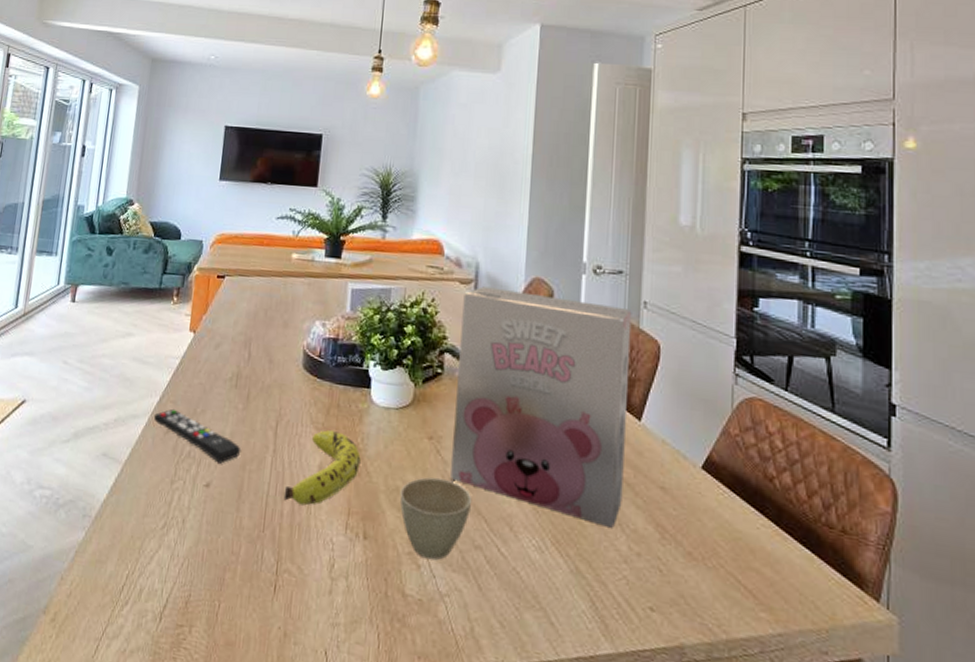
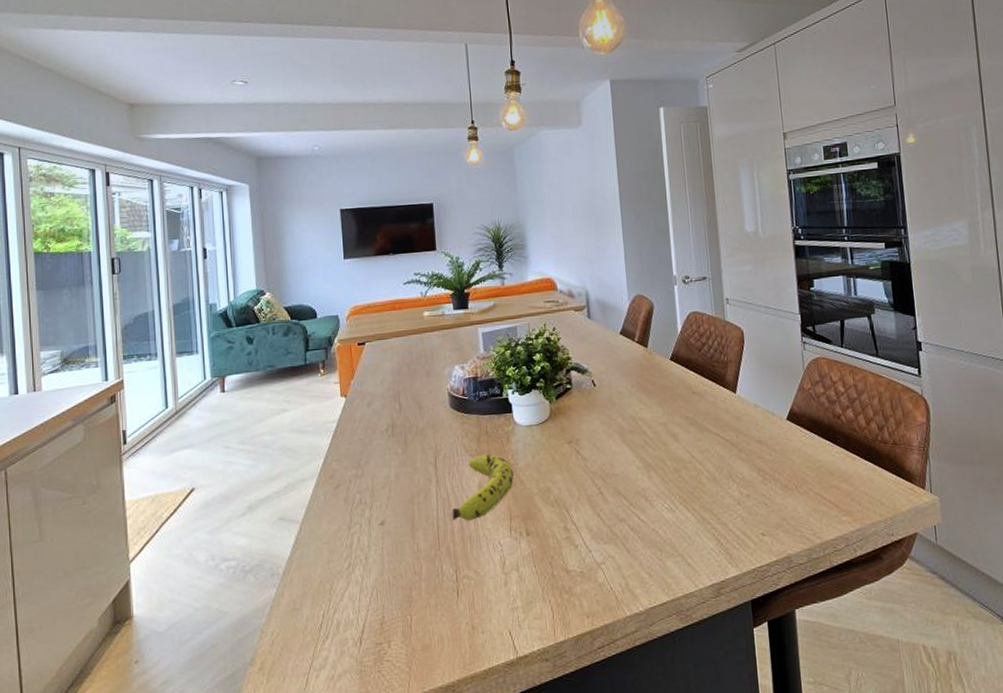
remote control: present [154,408,241,464] -> none [322,466,408,503]
cup: present [400,477,472,560] -> none [551,472,612,539]
cereal box: present [451,286,632,528] -> none [579,306,730,481]

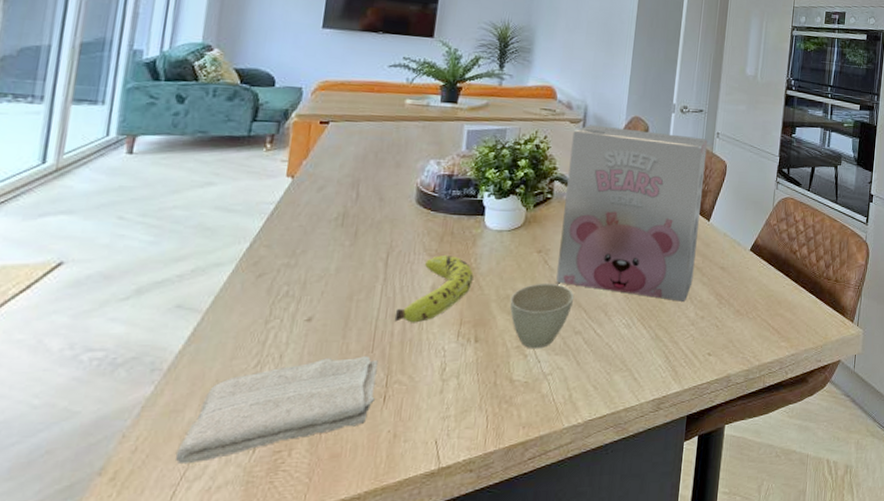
washcloth: none [302,554,449,656] -> present [175,356,378,465]
cup: none [551,472,612,539] -> present [510,283,575,349]
cereal box: none [579,306,730,481] -> present [556,125,708,301]

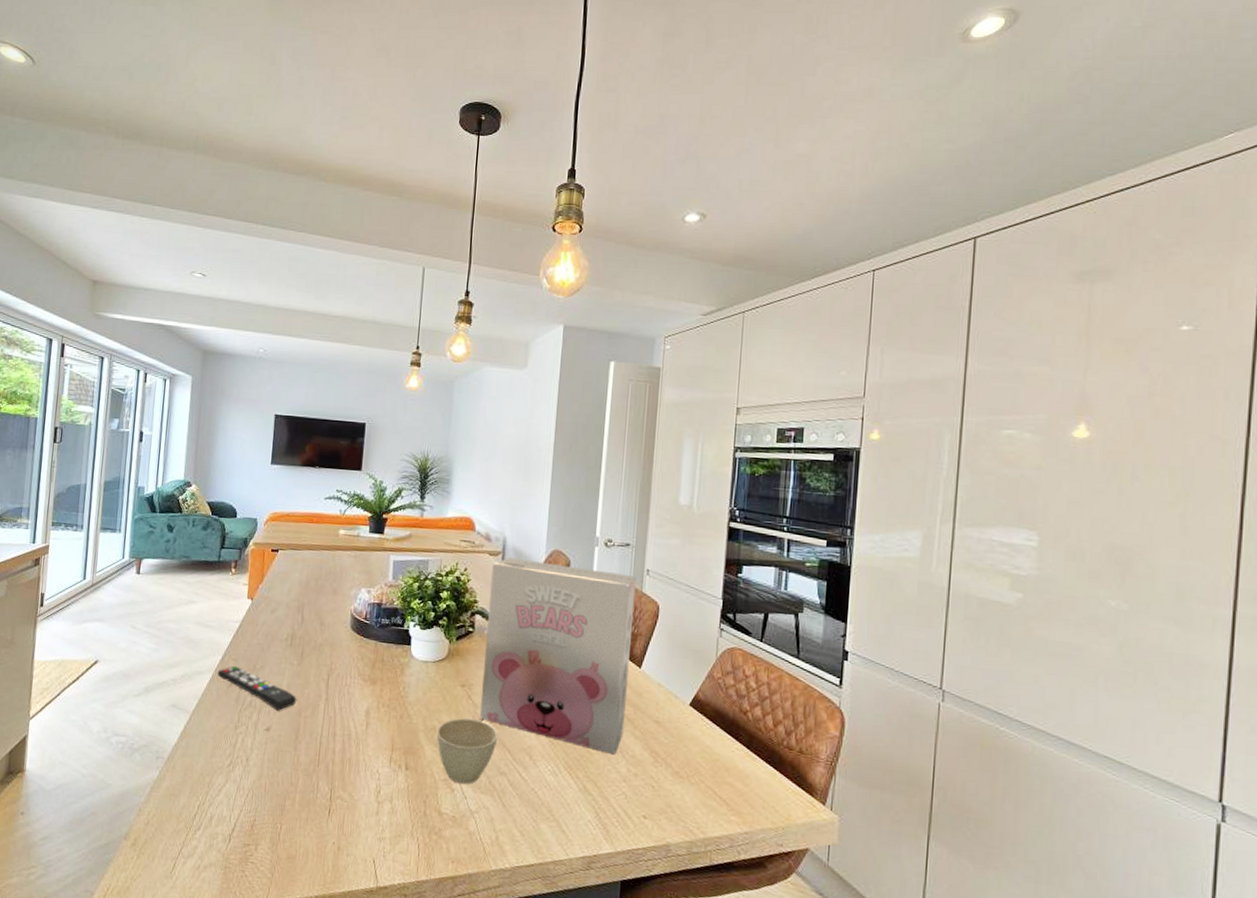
washcloth: present [175,356,378,465] -> none [174,766,323,842]
remote control: none [243,252,348,298] -> present [218,665,297,711]
fruit: present [394,254,474,323] -> none [335,680,403,744]

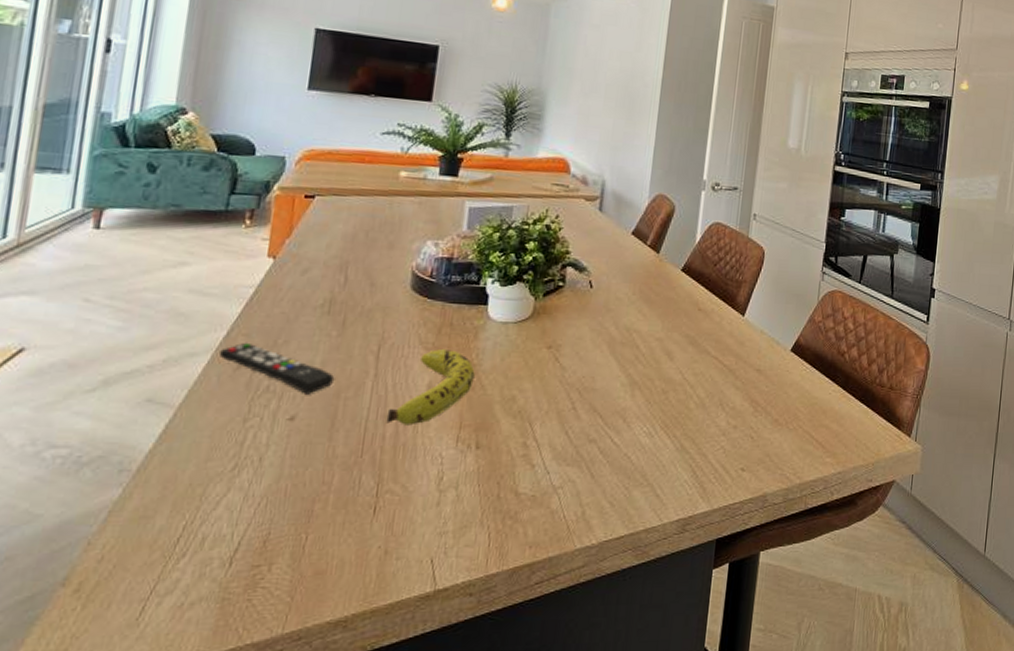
fruit: none [335,680,403,744] -> present [386,348,475,426]
cup: present [436,718,498,785] -> none [515,383,589,459]
cereal box: present [480,557,637,755] -> none [568,203,743,408]

